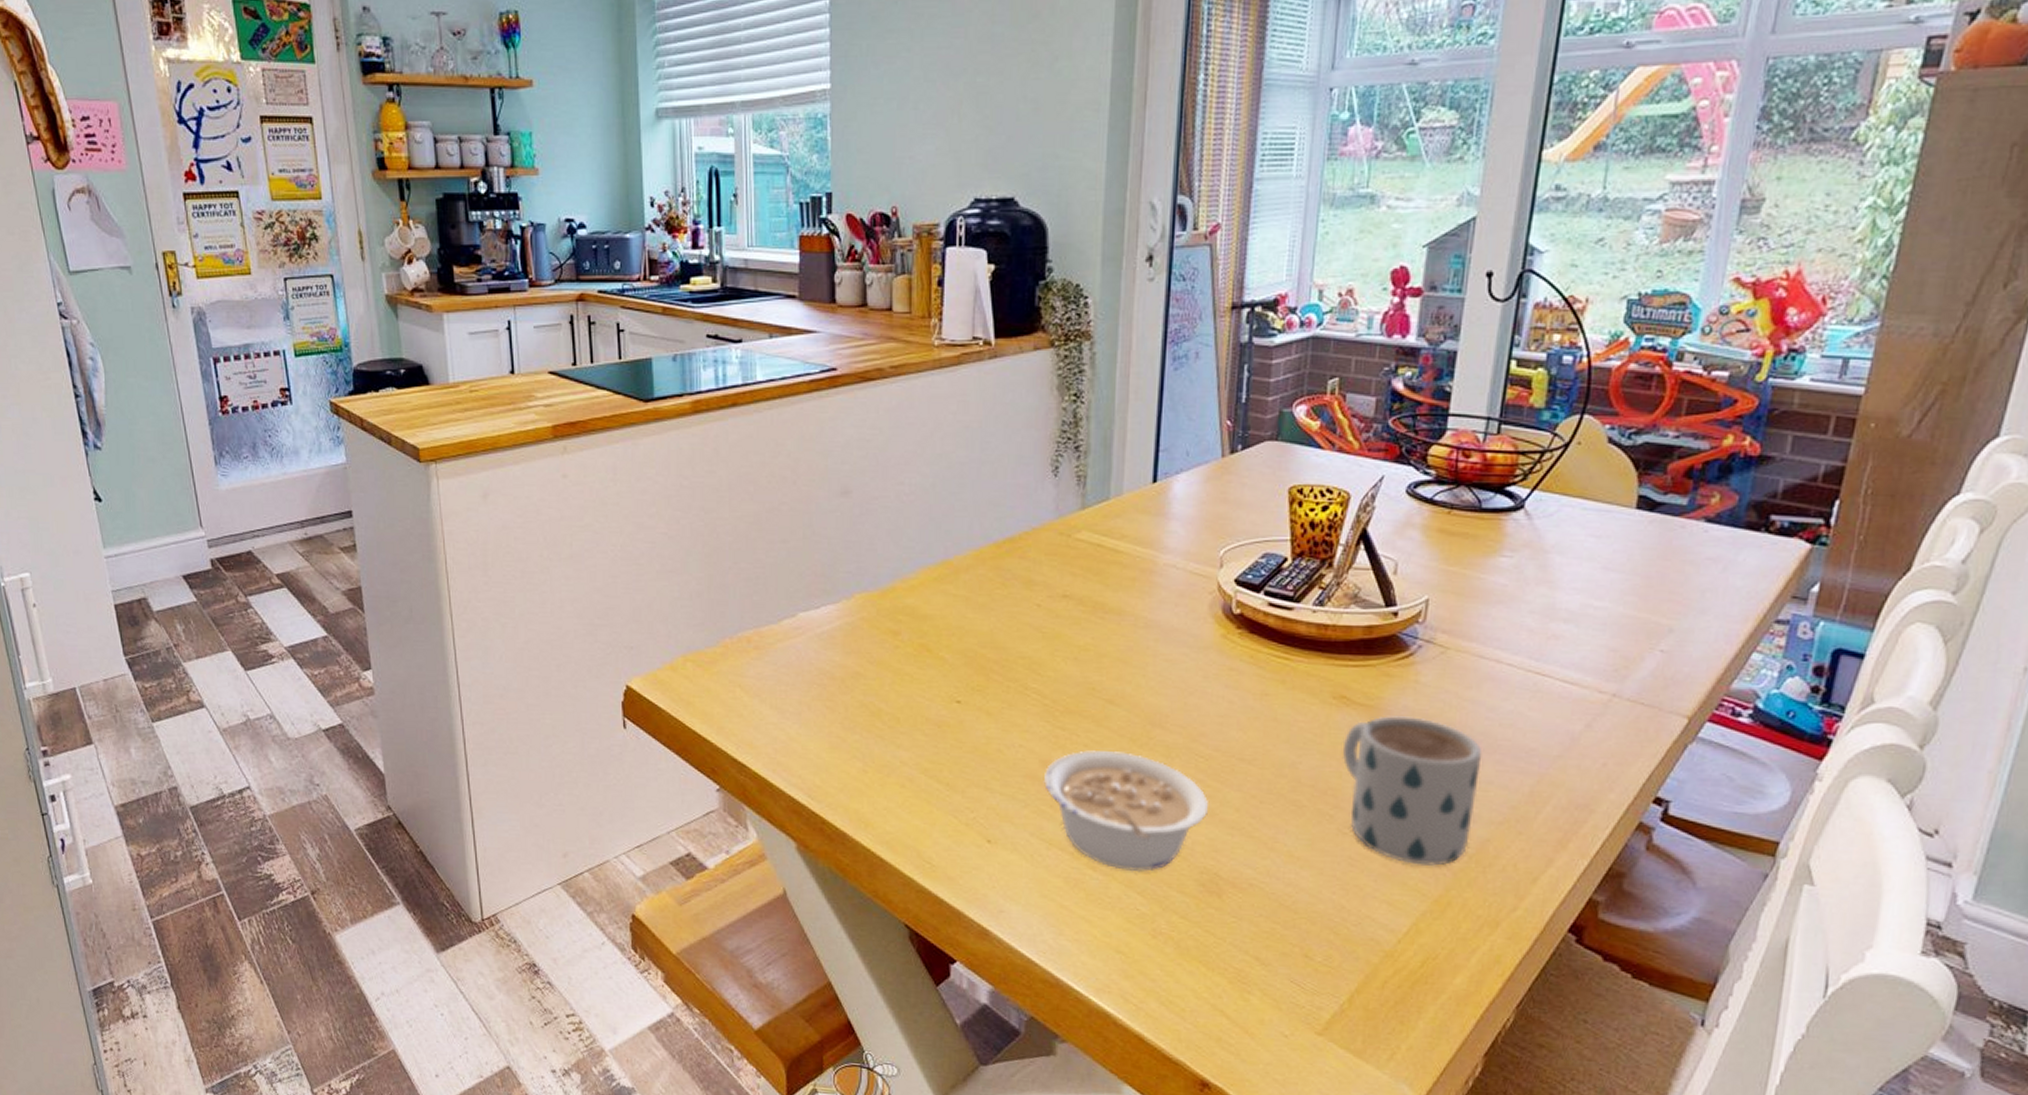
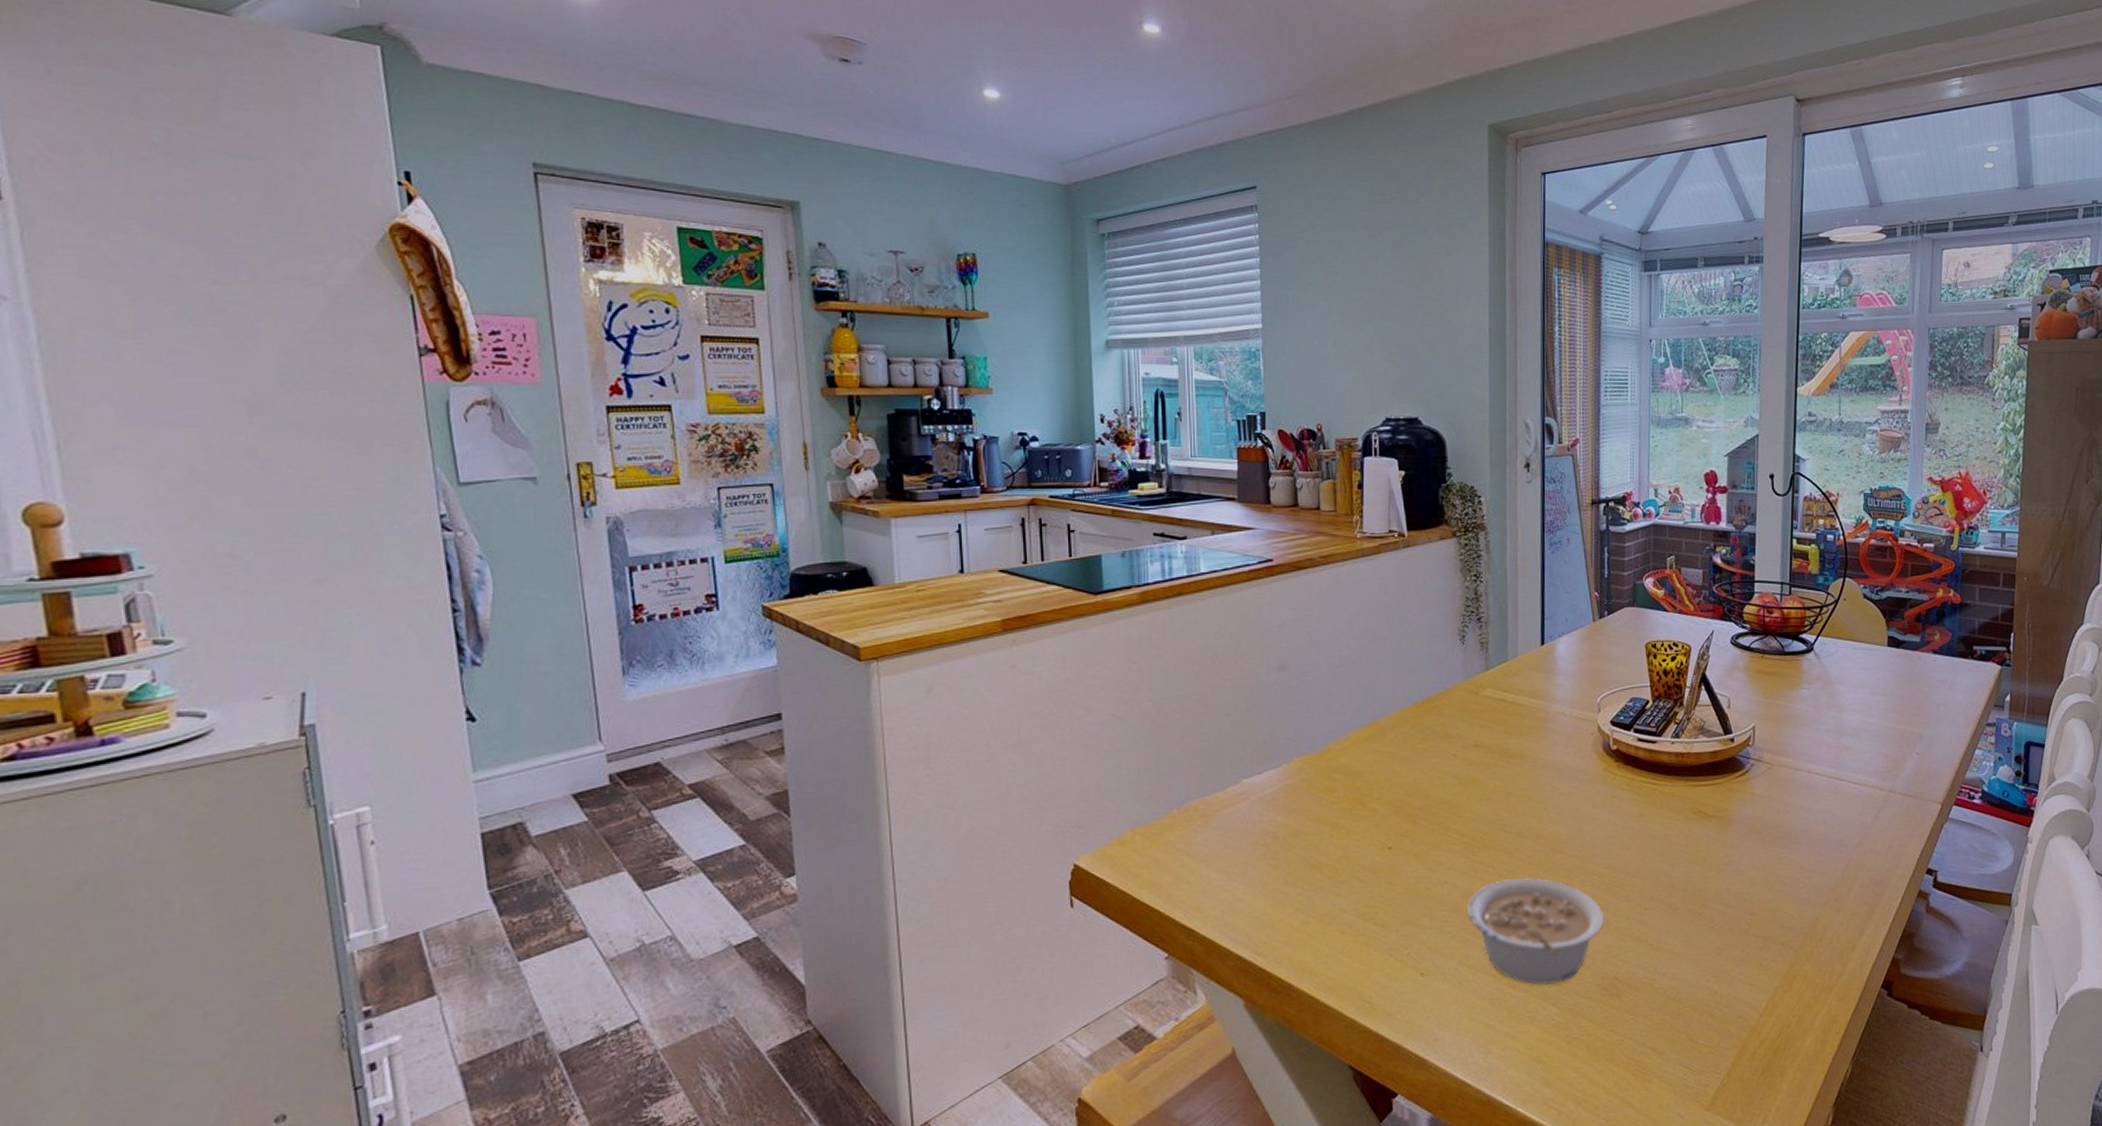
mug: present [1342,716,1483,866] -> none [1703,823,1806,947]

